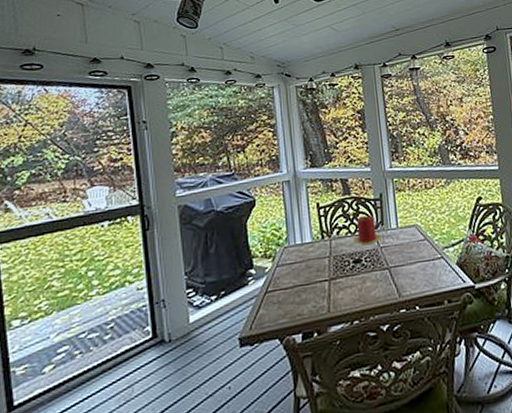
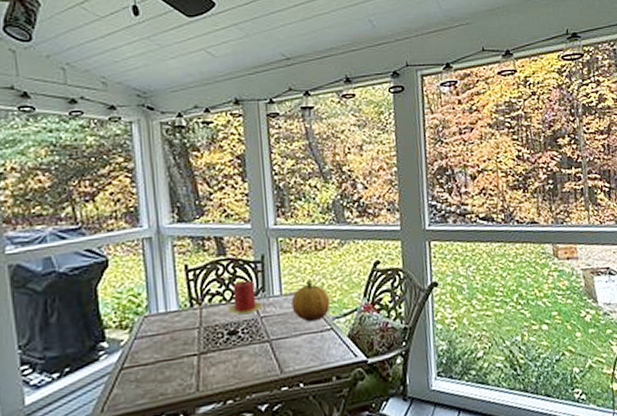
decorative pumpkin: none [406,215,441,252] -> present [291,280,331,323]

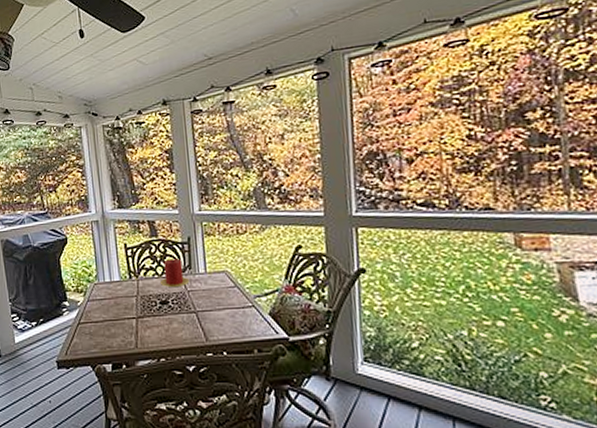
decorative pumpkin: present [291,280,331,323] -> none [215,261,252,299]

